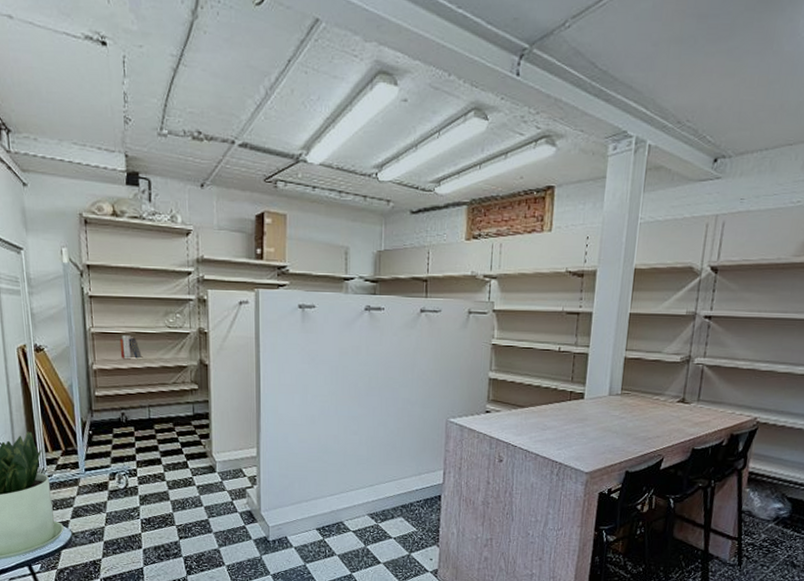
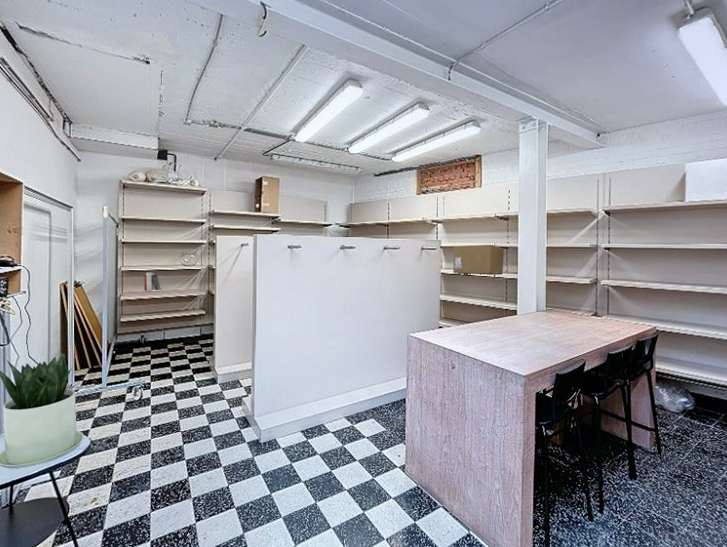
box: none [507,308,574,347] -> present [453,245,503,274]

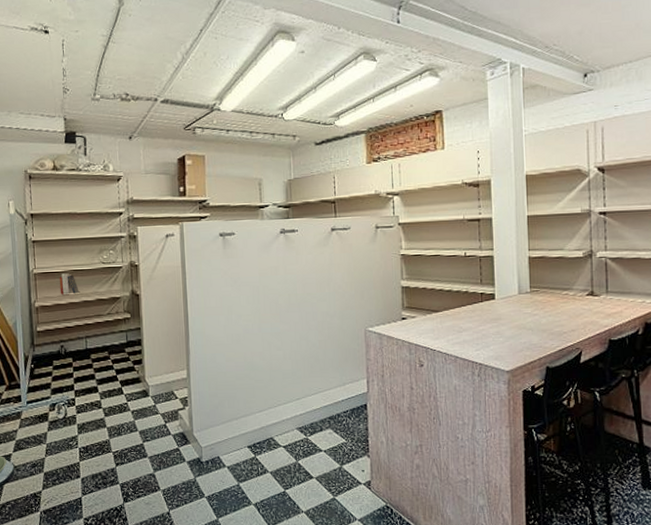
box: present [453,245,503,274] -> none [414,217,475,255]

